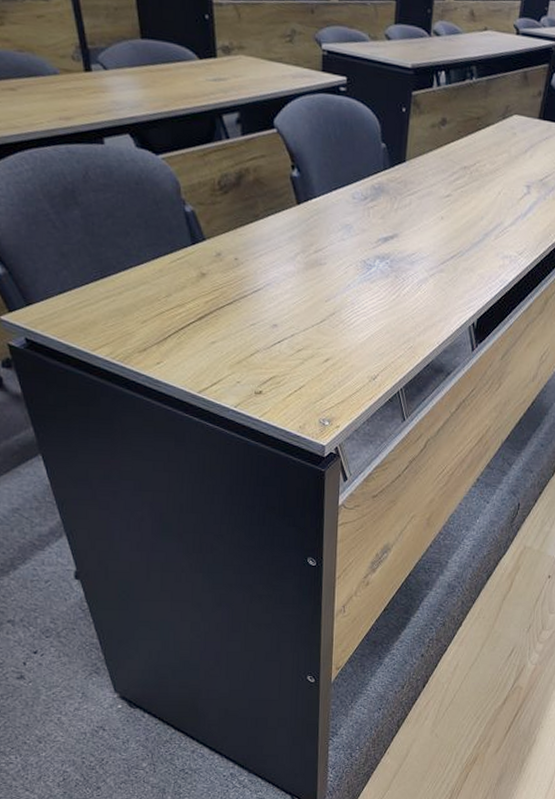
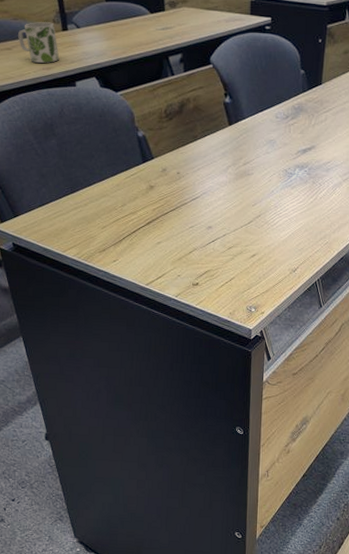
mug: none [25,57,82,112] -> present [18,22,60,63]

